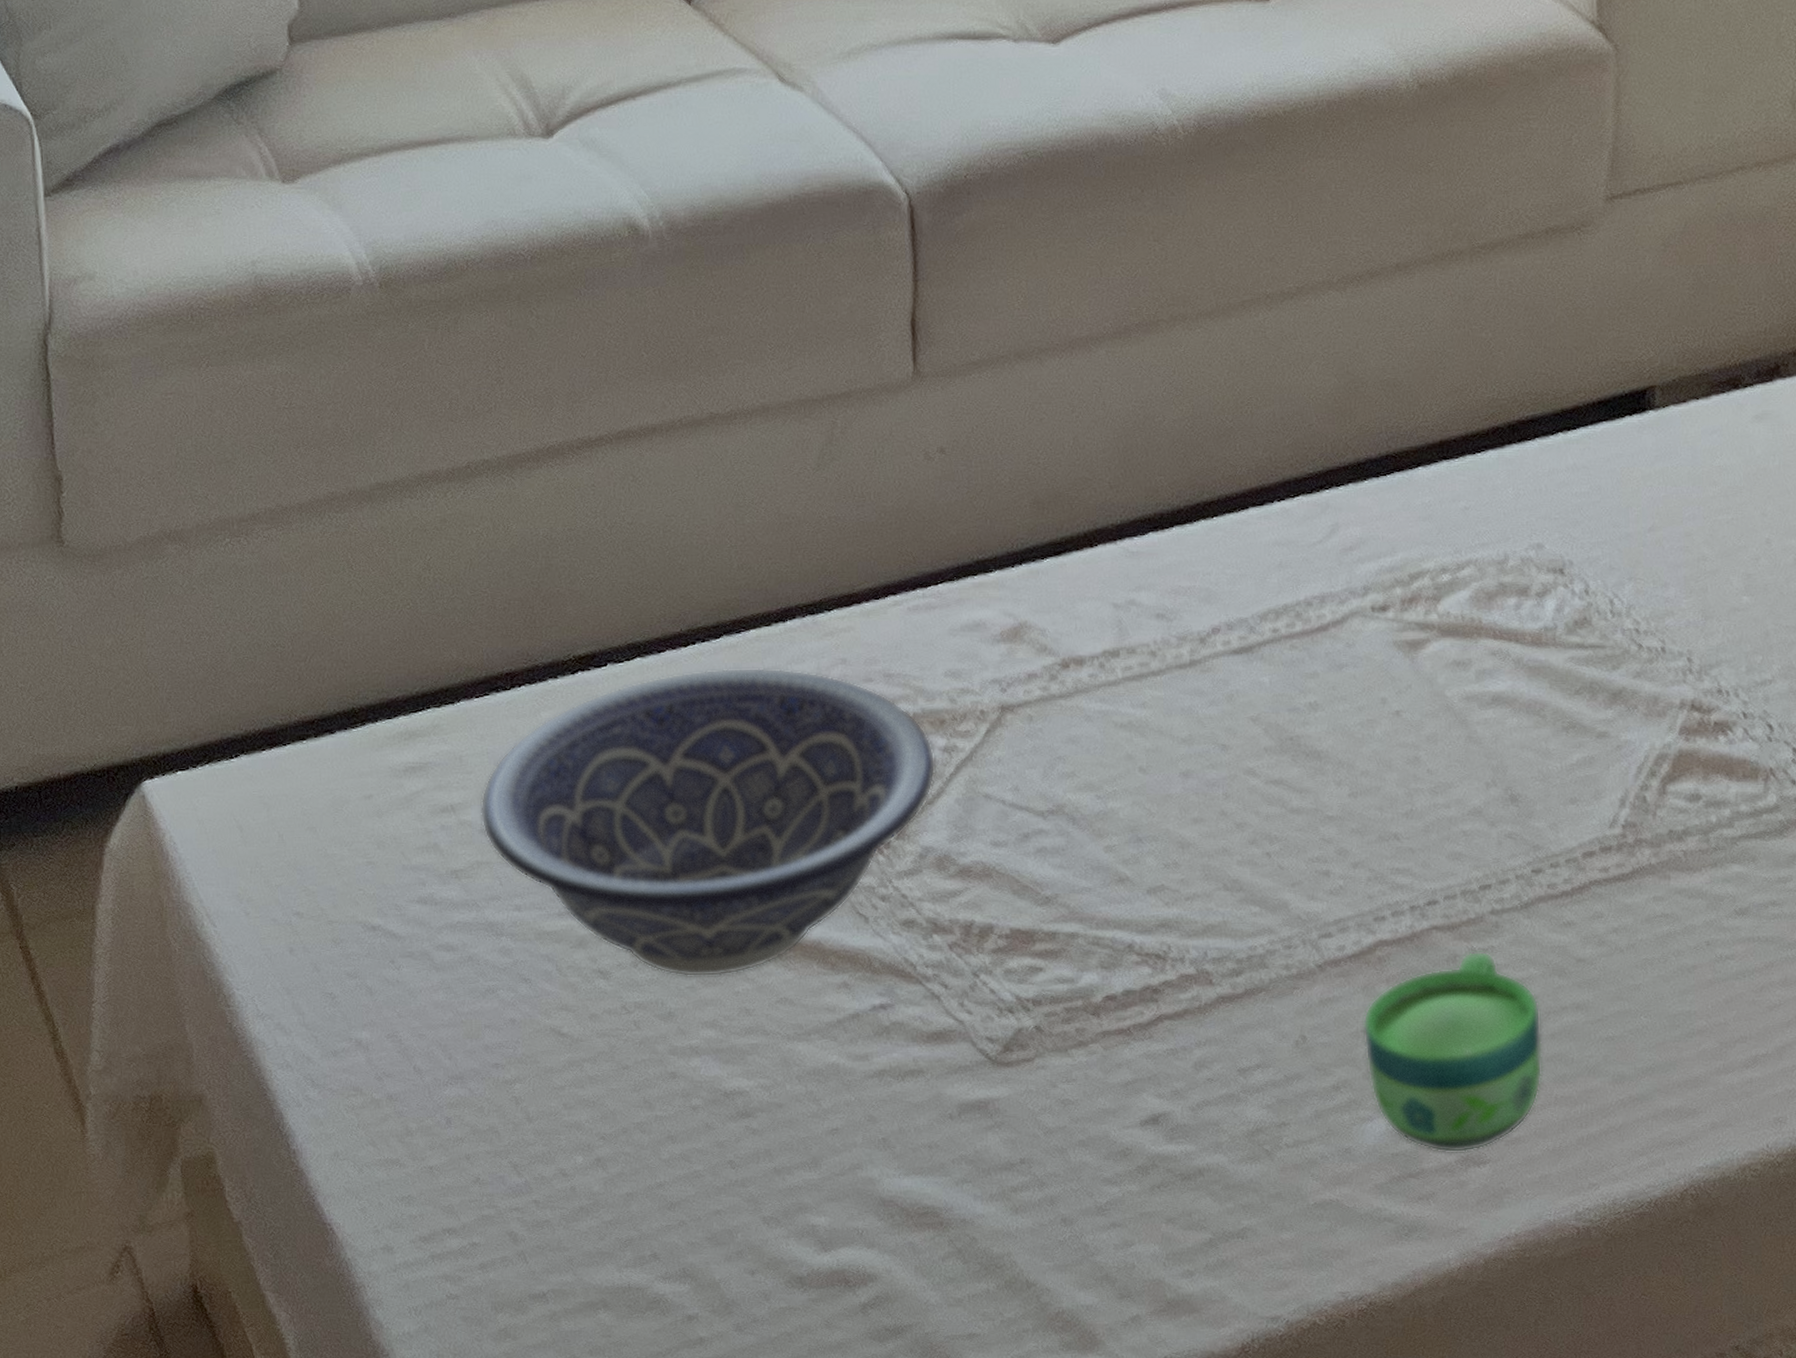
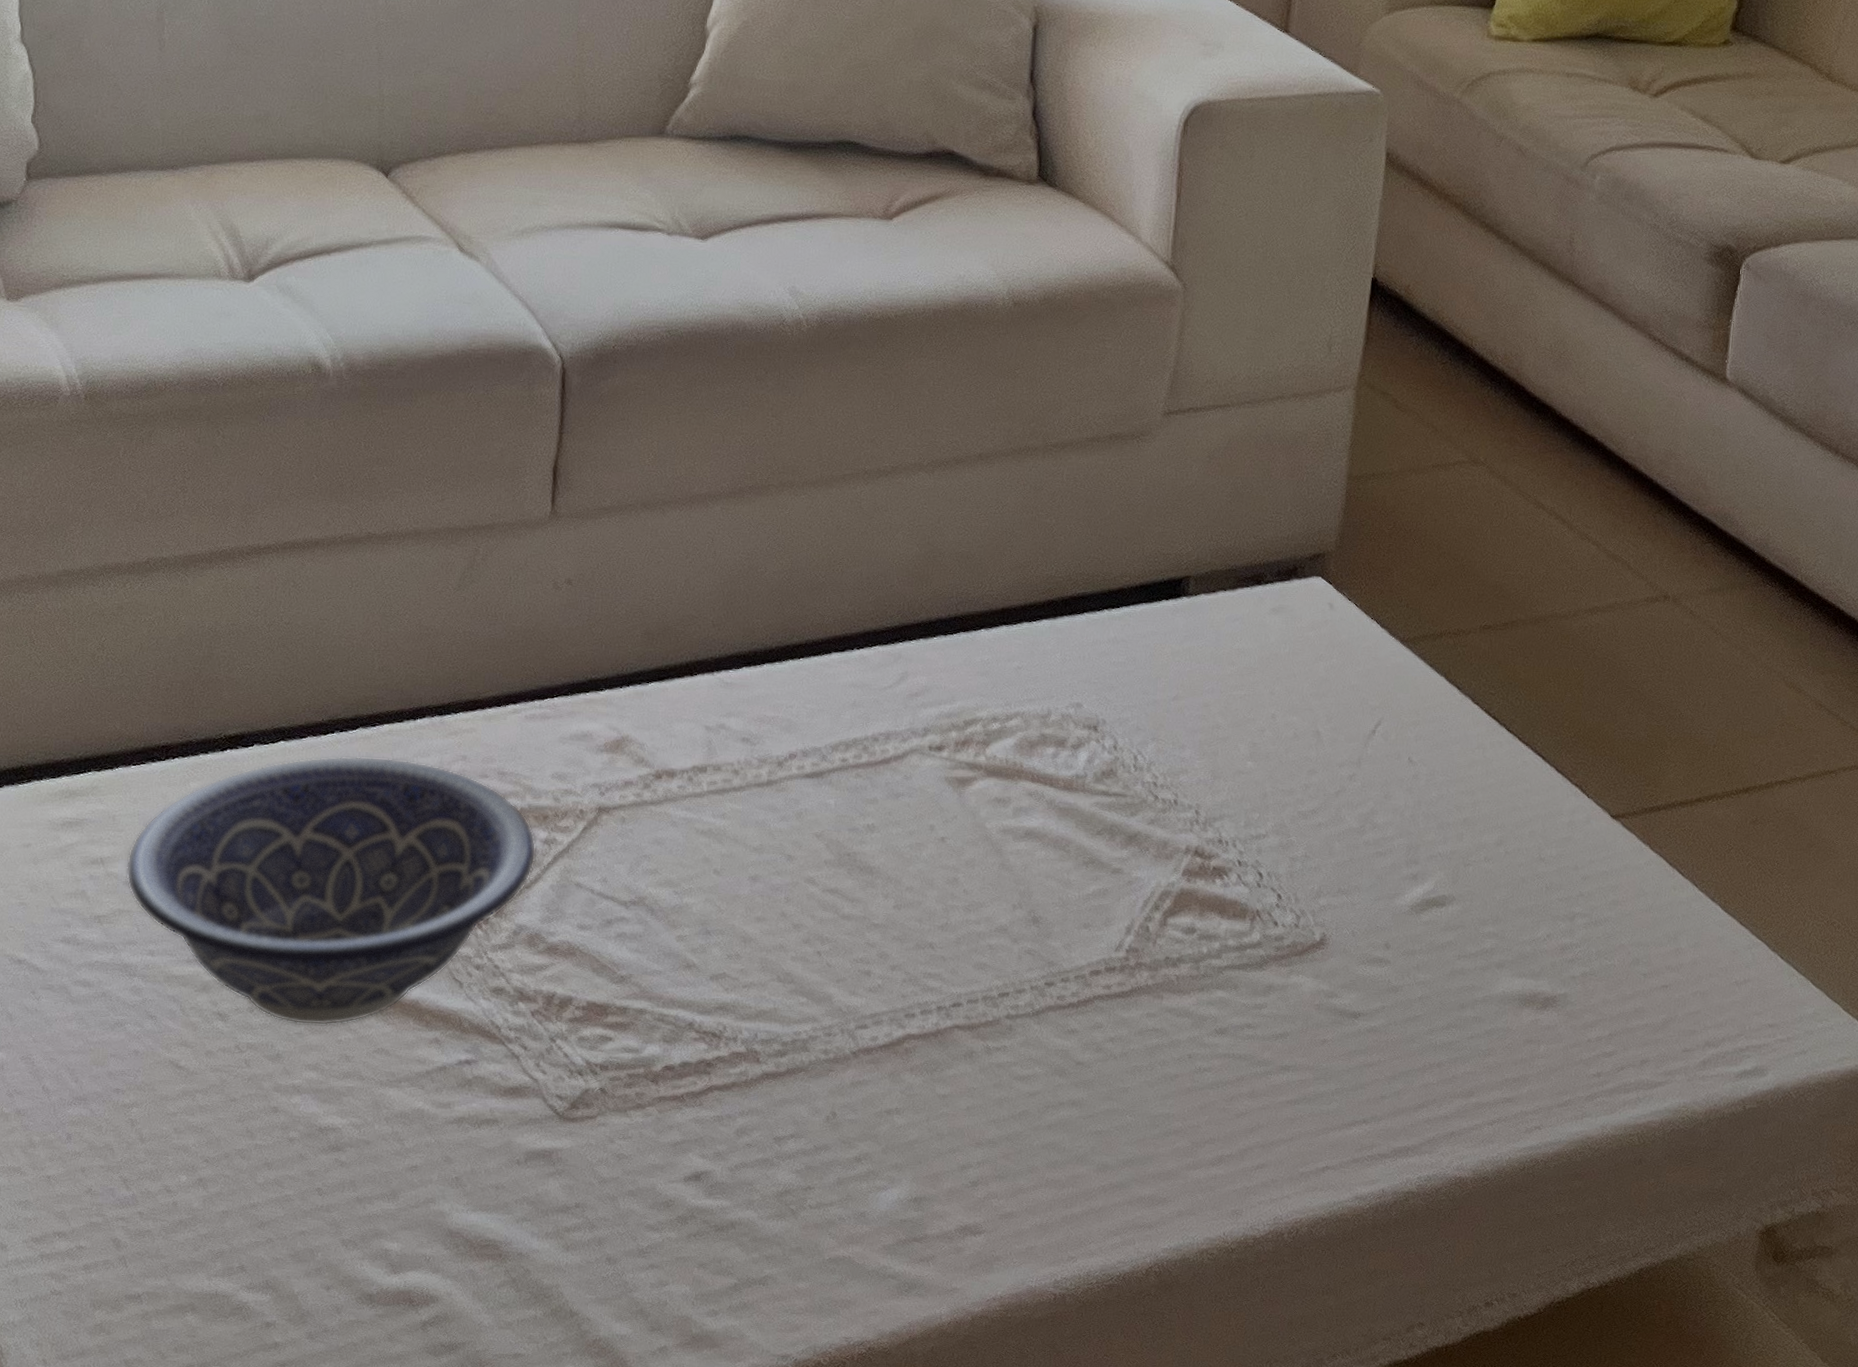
cup: present [1362,951,1543,1153] -> none [886,1049,1041,1223]

